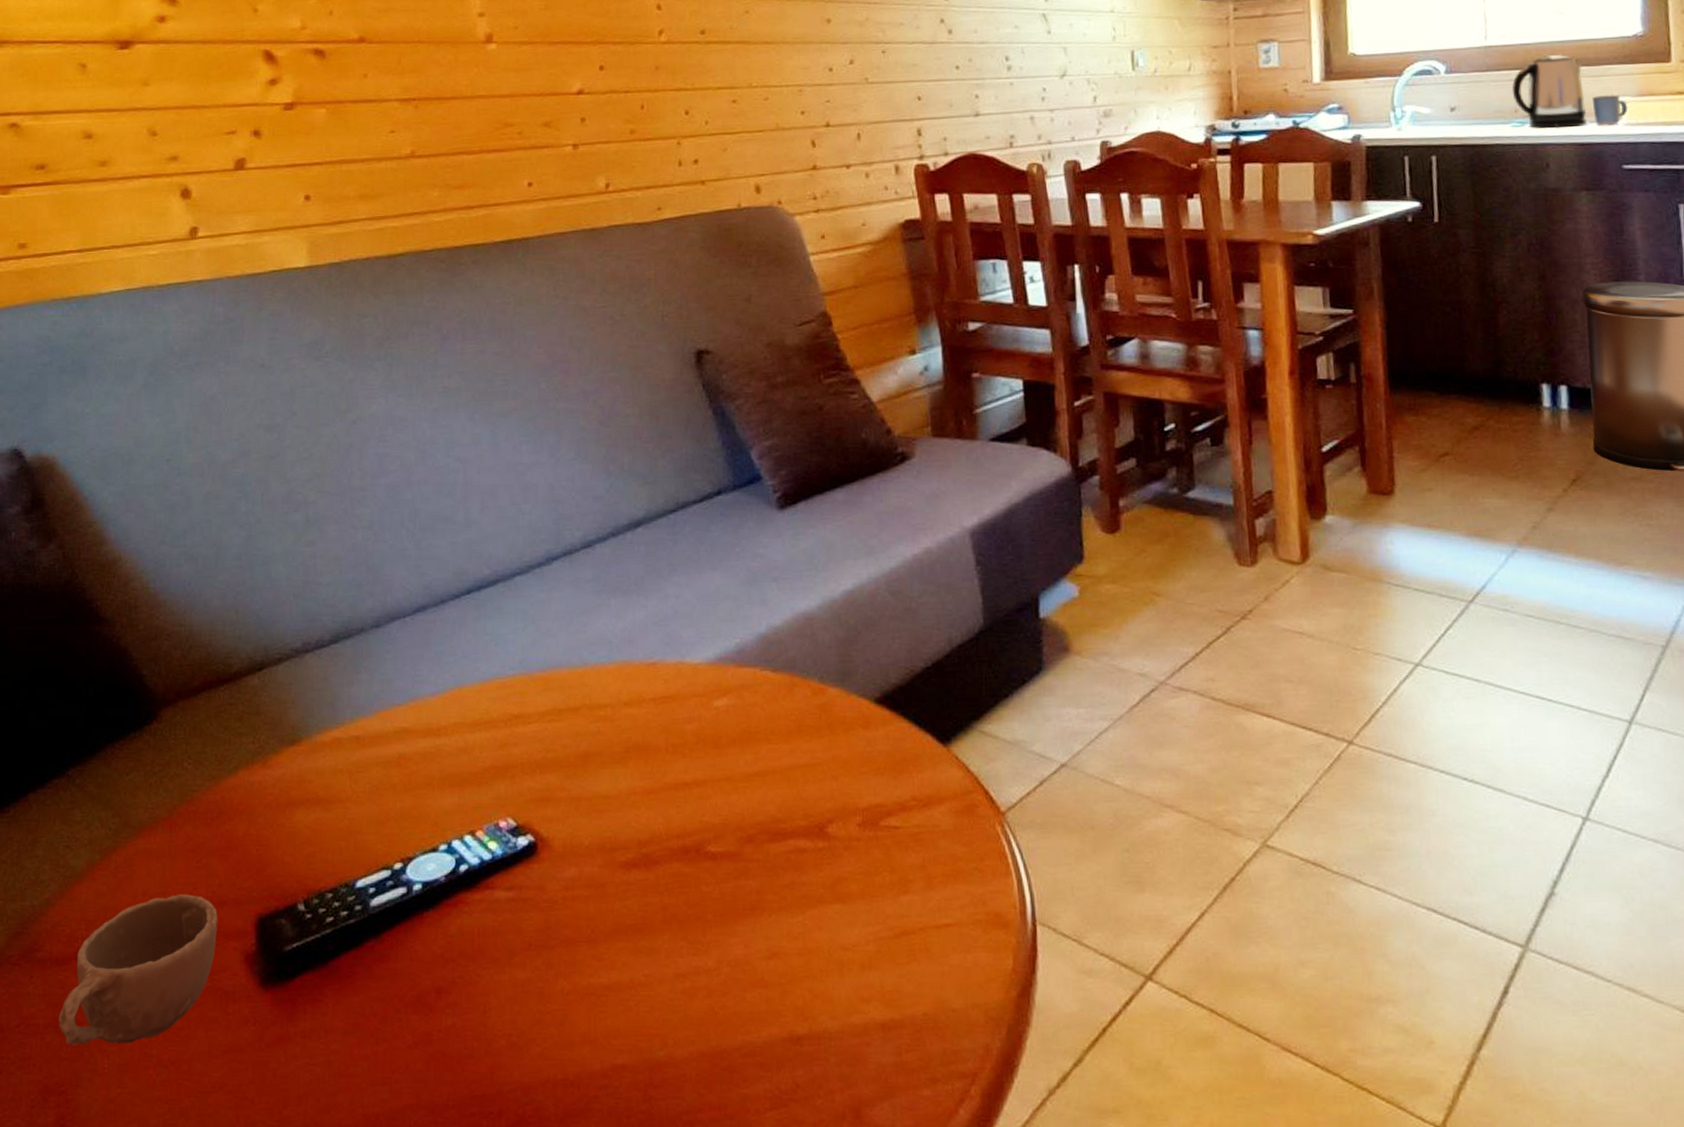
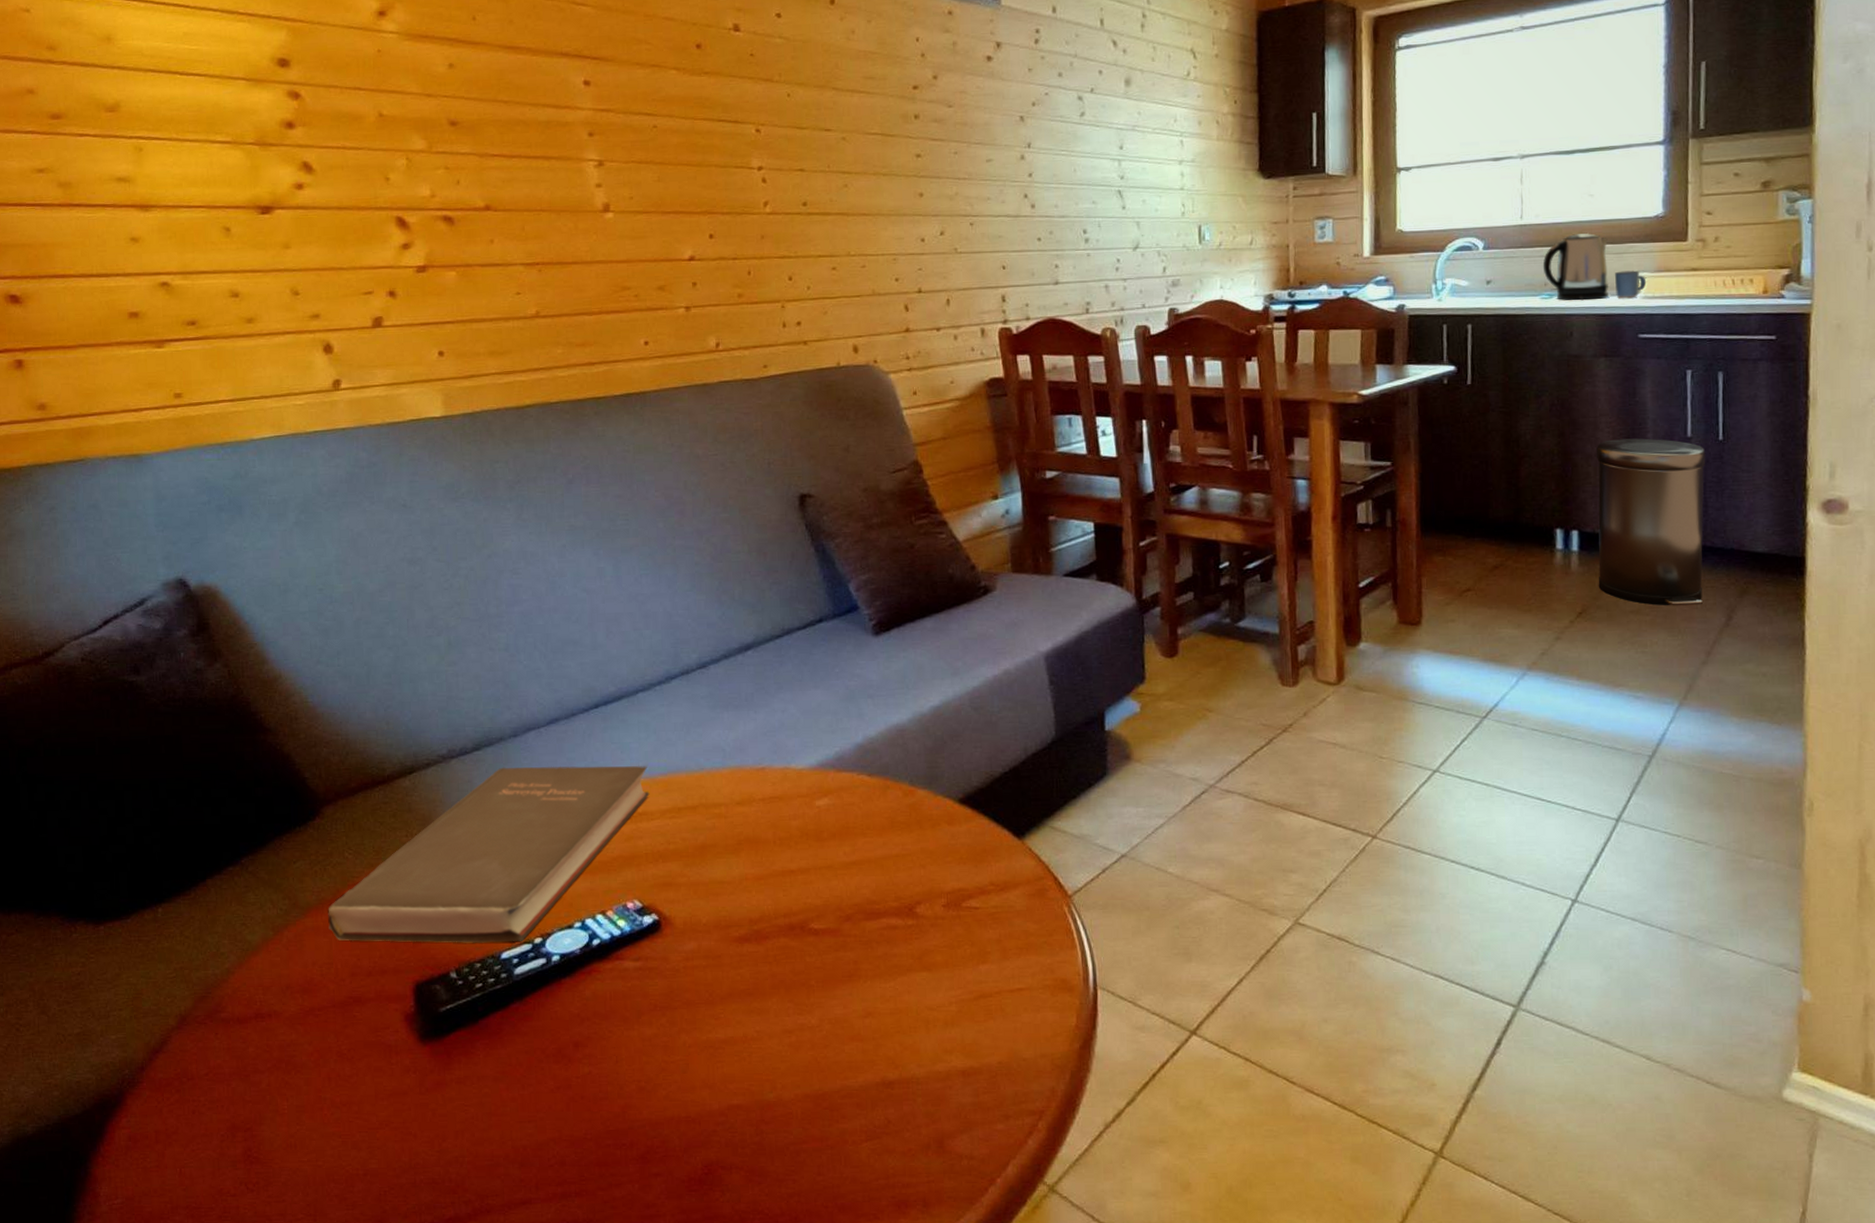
mug: present [59,894,218,1045] -> none [242,964,380,1090]
book: none [162,660,527,869] -> present [328,766,650,943]

